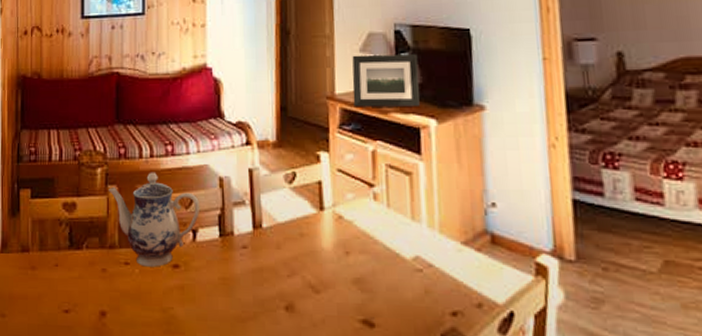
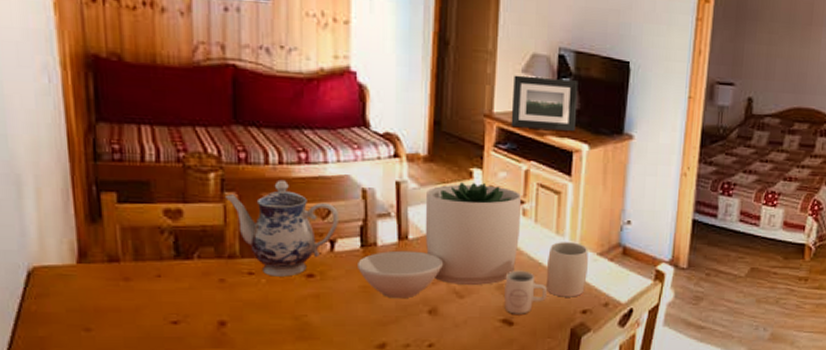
bowl: none [217,240,297,293] -> present [358,250,443,299]
planter: none [276,167,373,280] -> present [425,182,521,286]
mug: none [361,262,409,314] -> present [504,270,547,314]
mug: none [404,229,453,295] -> present [545,242,588,297]

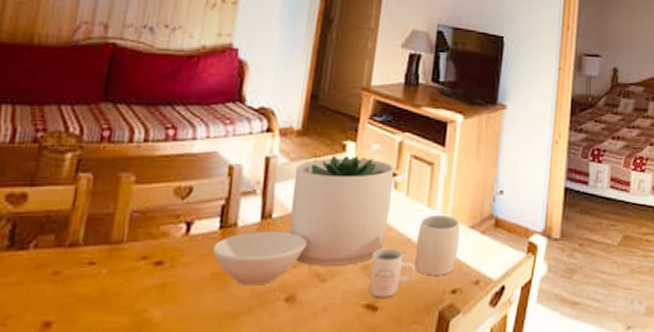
teapot: present [224,179,340,277] -> none [77,158,201,266]
picture frame: present [511,75,579,132] -> none [387,50,455,103]

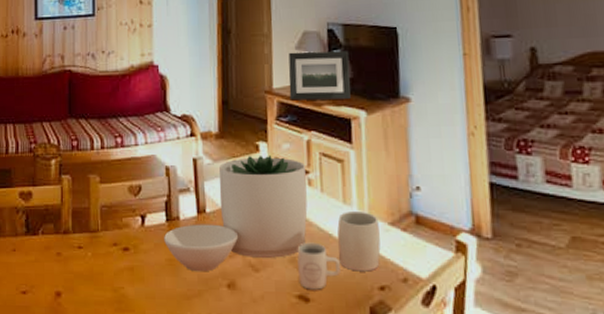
picture frame: none [387,50,455,103] -> present [288,51,351,101]

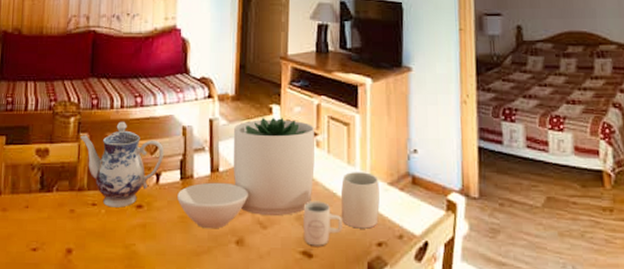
teapot: none [61,162,149,250] -> present [79,121,165,208]
picture frame: present [288,51,351,101] -> none [303,21,359,68]

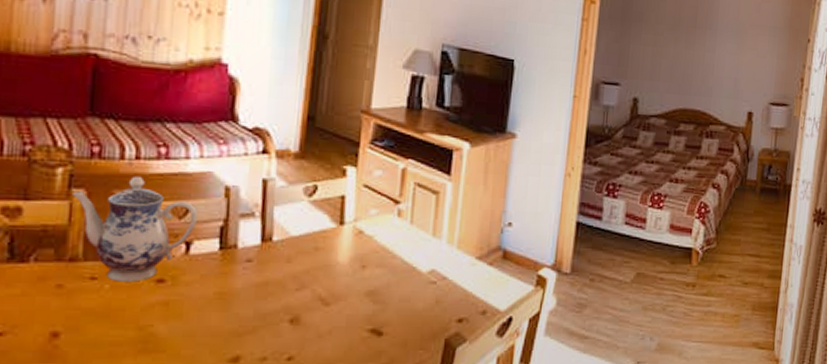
bowl: present [177,182,248,229] -> none [214,253,309,307]
planter: present [233,118,315,217] -> none [290,181,397,292]
mug: present [303,201,342,246] -> none [373,275,421,323]
mug: present [340,172,380,229] -> none [419,245,466,305]

